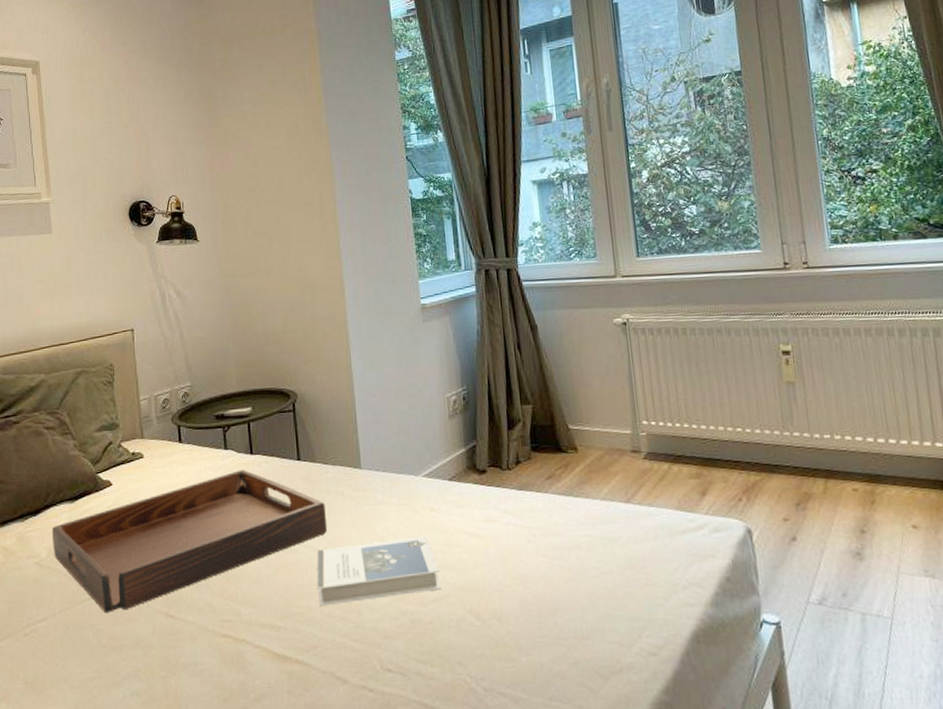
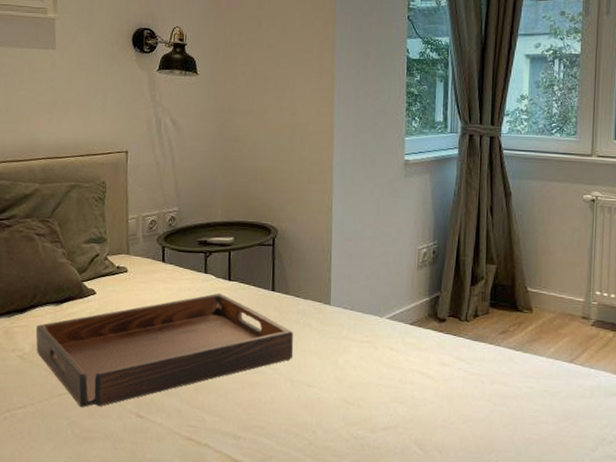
hardback book: present [316,535,442,607] -> none [277,370,392,424]

